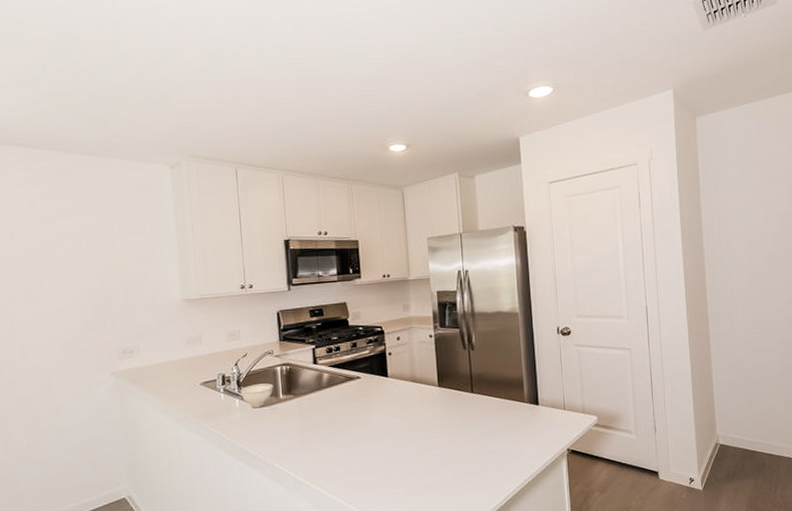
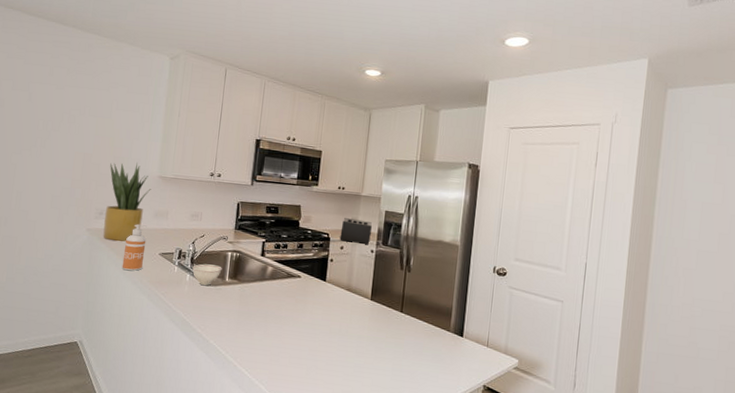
planter: none [124,288,177,380] -> present [103,162,151,242]
soap dispenser: none [159,356,184,410] -> present [121,224,147,271]
toaster: none [393,305,427,332] -> present [340,218,372,245]

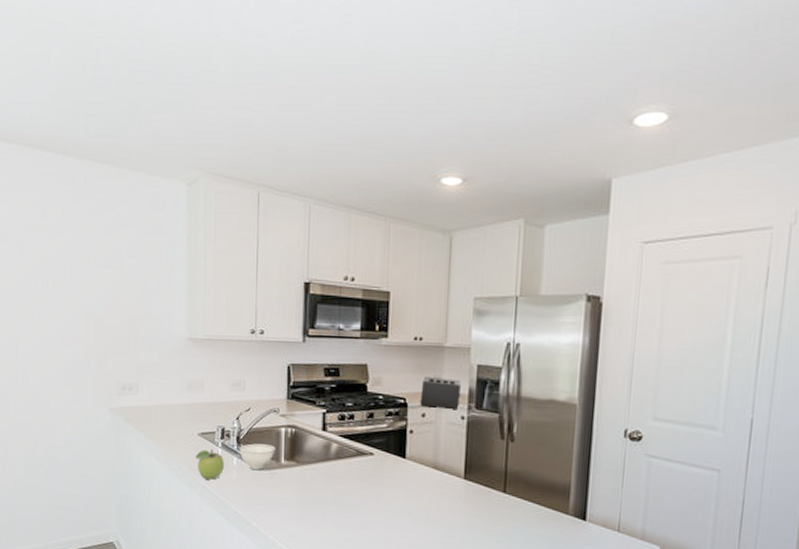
planter: present [103,162,151,242] -> none [128,322,180,421]
soap dispenser: present [121,224,147,271] -> none [155,399,181,457]
fruit: none [155,266,179,292] -> present [195,449,224,480]

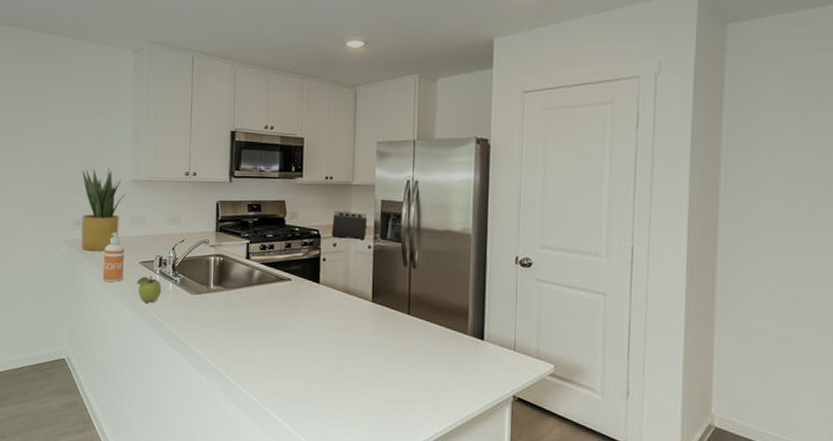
planter: none [128,322,180,421] -> present [81,166,126,251]
soap dispenser: none [155,399,181,457] -> present [102,232,125,283]
bowl: present [239,443,276,471] -> none [174,271,206,295]

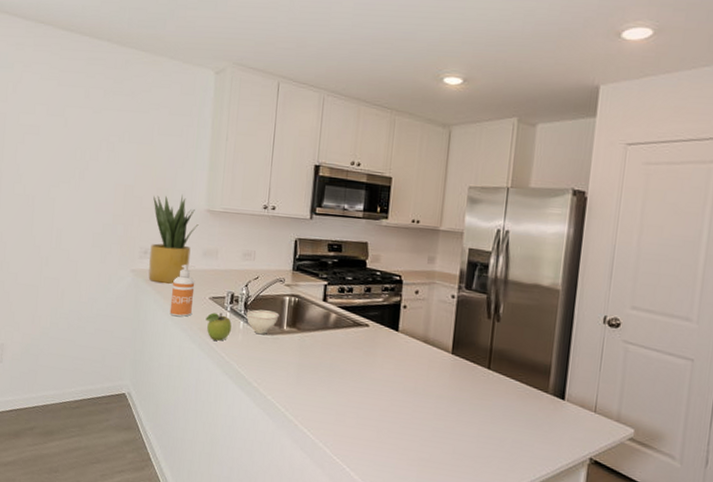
bowl: none [174,271,206,295] -> present [246,309,279,335]
toaster: present [331,211,368,241] -> none [414,257,453,290]

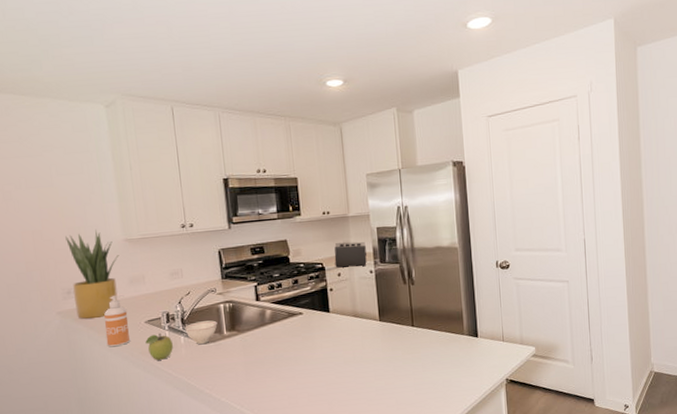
toaster: none [414,257,453,290] -> present [334,241,367,268]

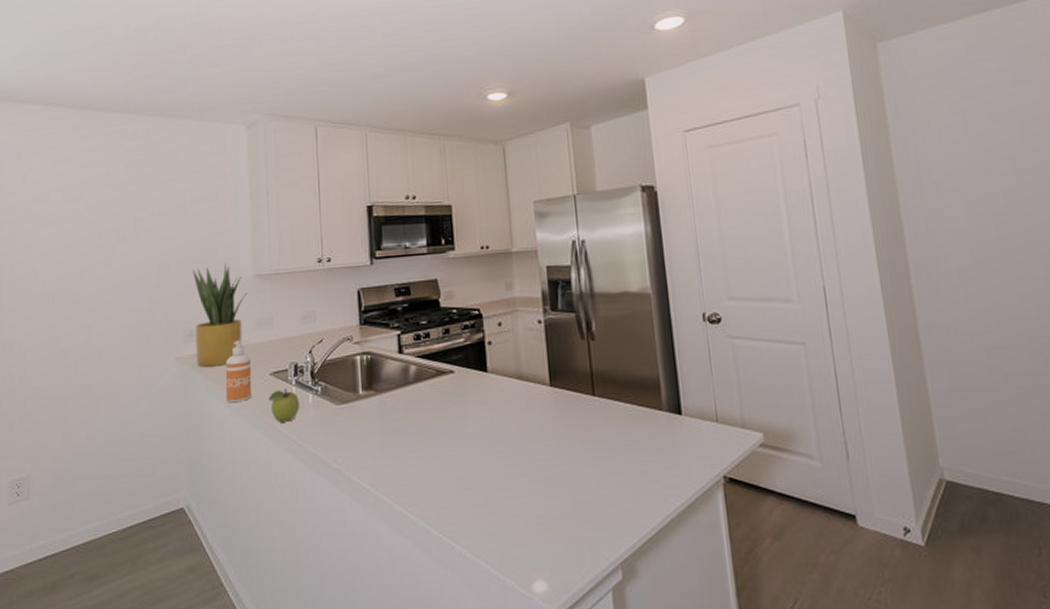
bowl: present [185,320,218,345] -> none [314,375,352,406]
toaster: present [334,241,367,268] -> none [494,283,535,316]

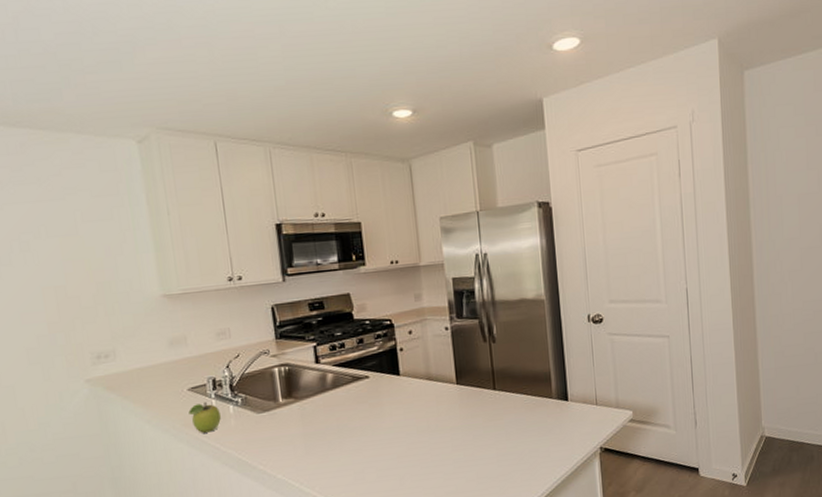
planter: present [193,262,248,367] -> none [94,283,157,387]
soap dispenser: present [225,340,252,403] -> none [140,359,171,419]

